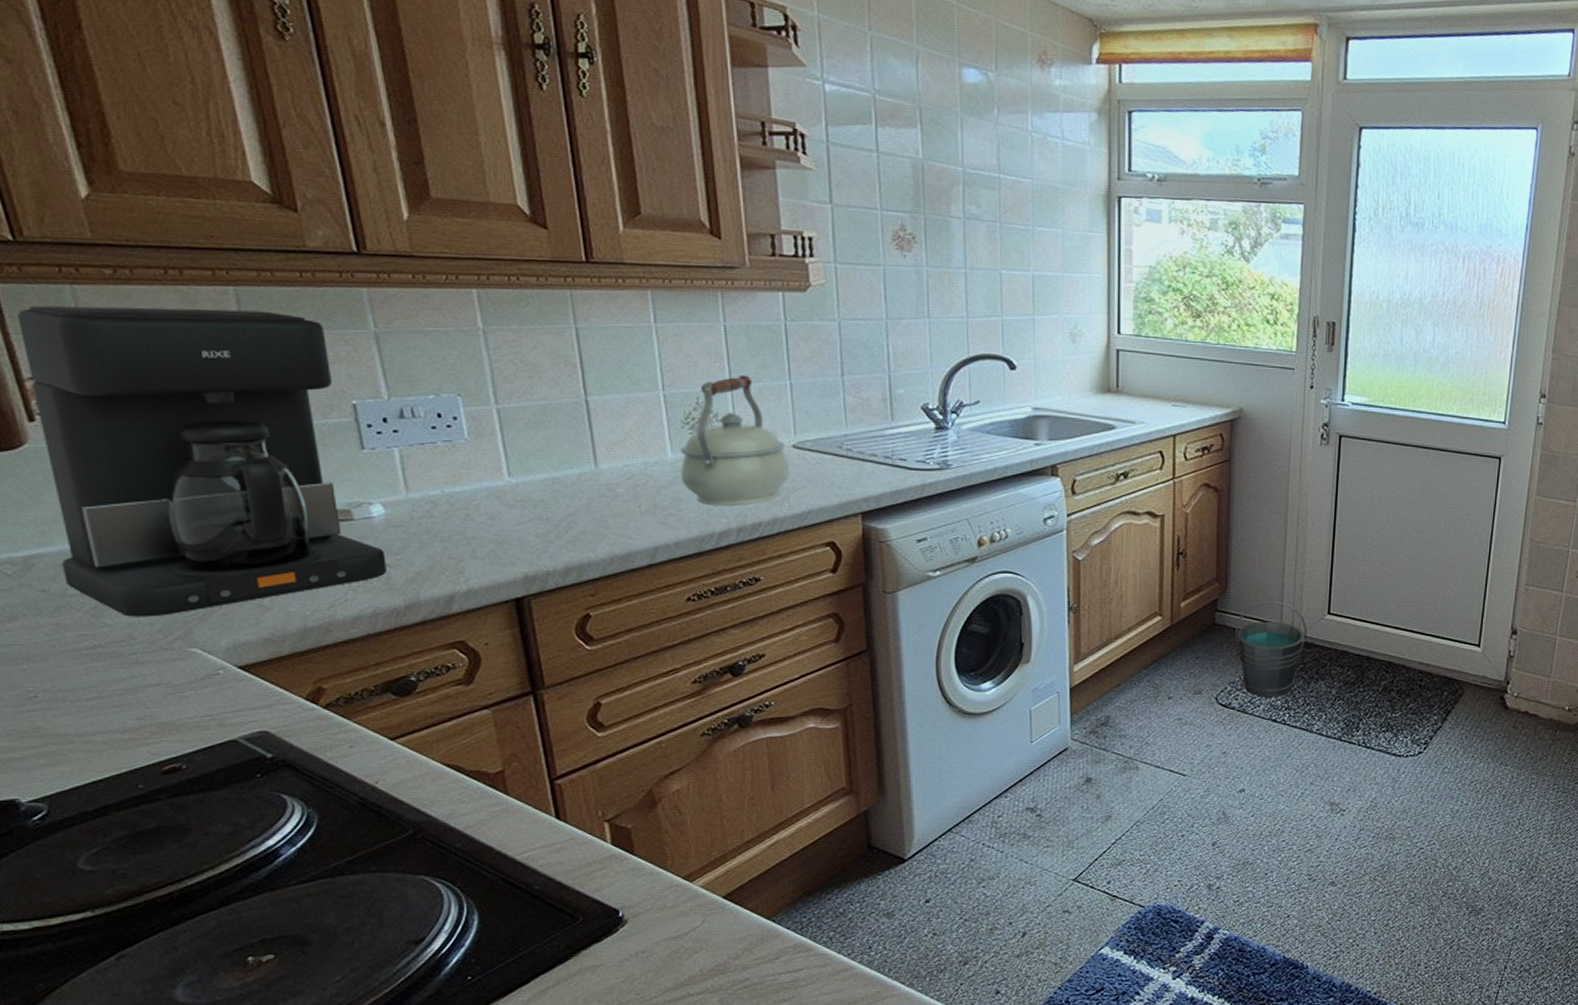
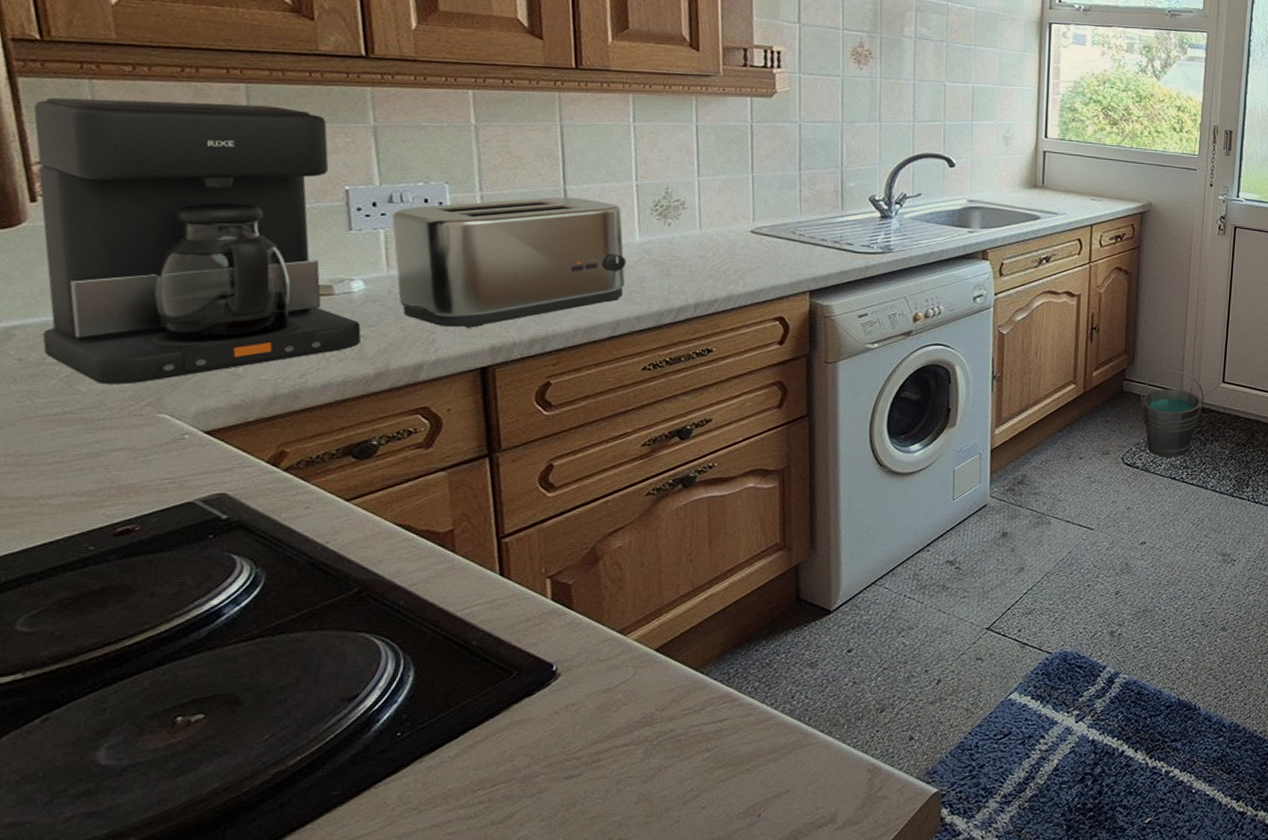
toaster: none [405,409,660,556] -> present [392,196,626,328]
kettle: present [680,374,791,507] -> none [645,168,748,285]

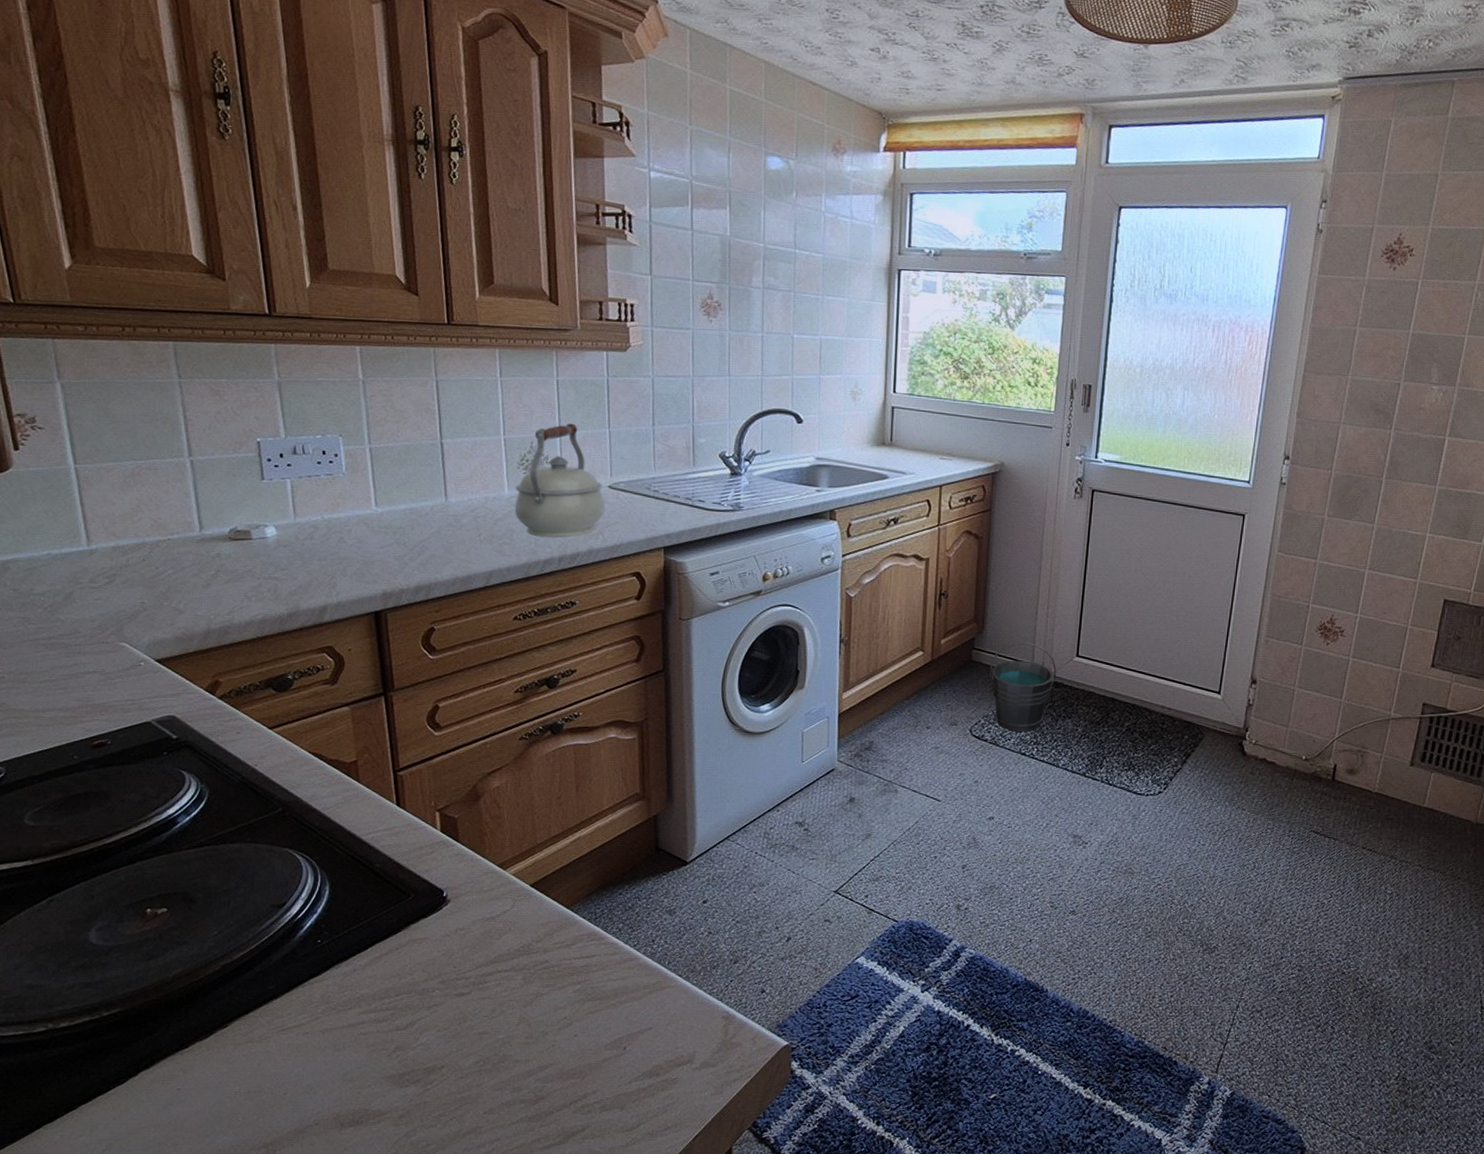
coffee maker: present [33,97,361,385] -> none [11,355,275,615]
toaster: present [392,196,626,328] -> none [296,450,497,574]
kettle: none [645,168,748,285] -> present [514,423,606,538]

